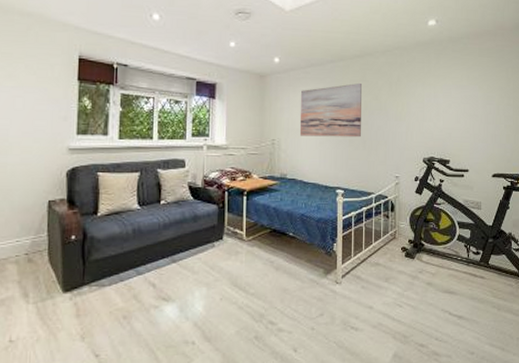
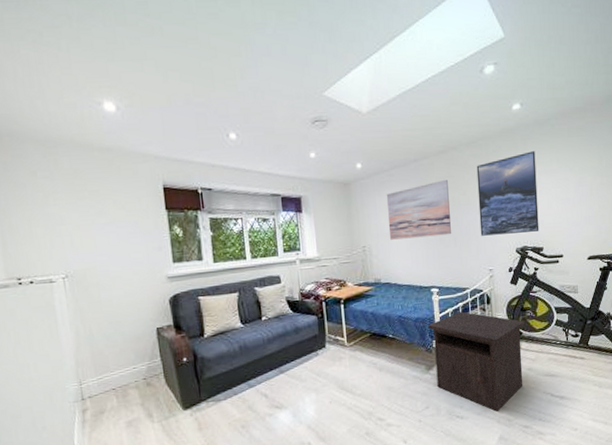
nightstand: none [330,216,428,326] -> present [428,311,526,412]
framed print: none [389,66,447,144] -> present [476,151,539,236]

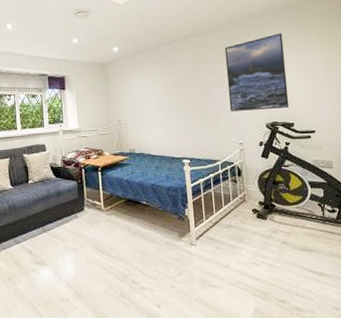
wall art: present [386,179,451,240] -> none [140,60,201,114]
nightstand: present [428,311,526,412] -> none [180,182,279,283]

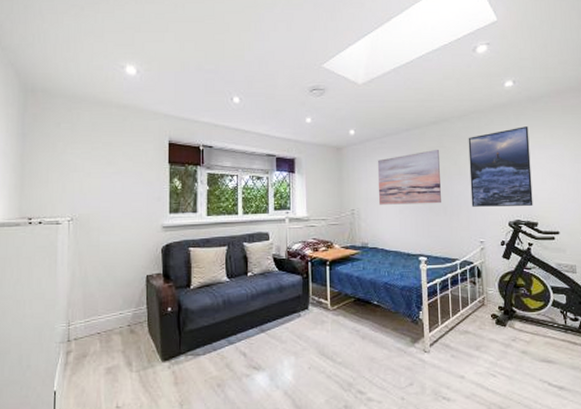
wall art: none [140,60,201,114] -> present [377,149,441,205]

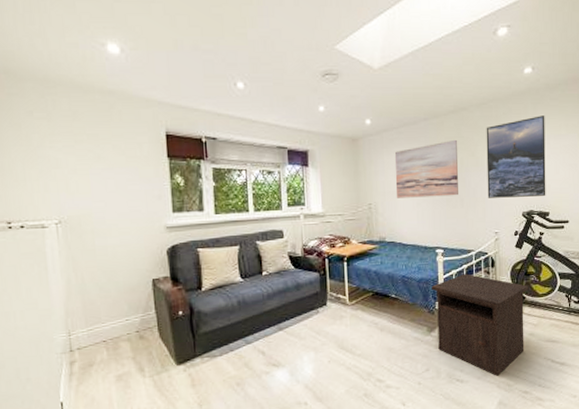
nightstand: none [415,283,519,397] -> present [431,274,529,376]

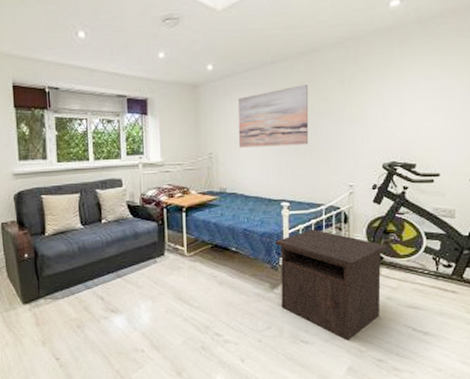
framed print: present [486,116,546,198] -> none [342,54,415,148]

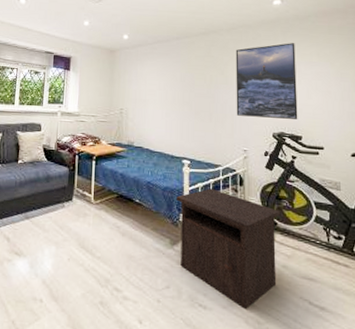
wall art: present [237,83,308,148] -> none [146,58,207,110]
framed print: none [342,54,415,148] -> present [235,43,298,119]

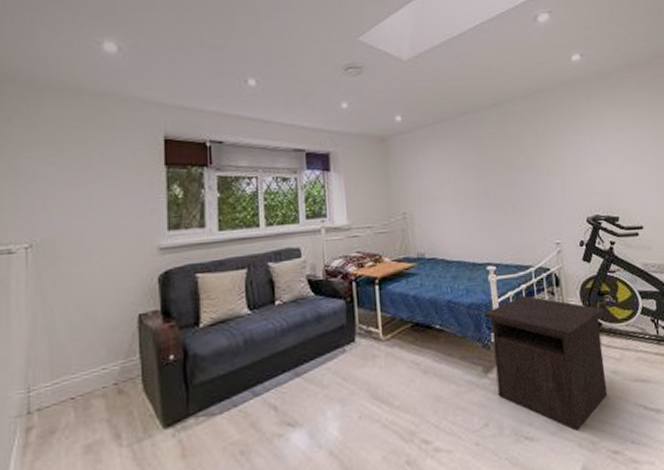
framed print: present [235,43,298,119] -> none [534,106,613,202]

